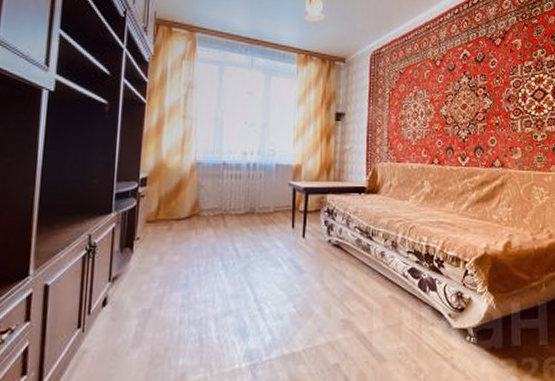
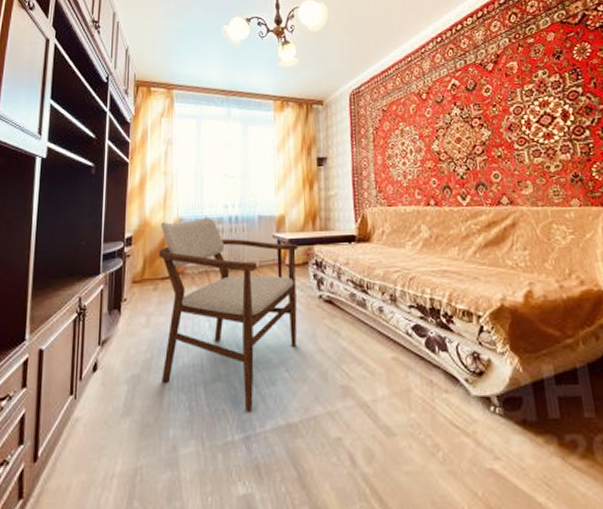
armchair: none [173,163,313,343] -> present [159,218,299,412]

